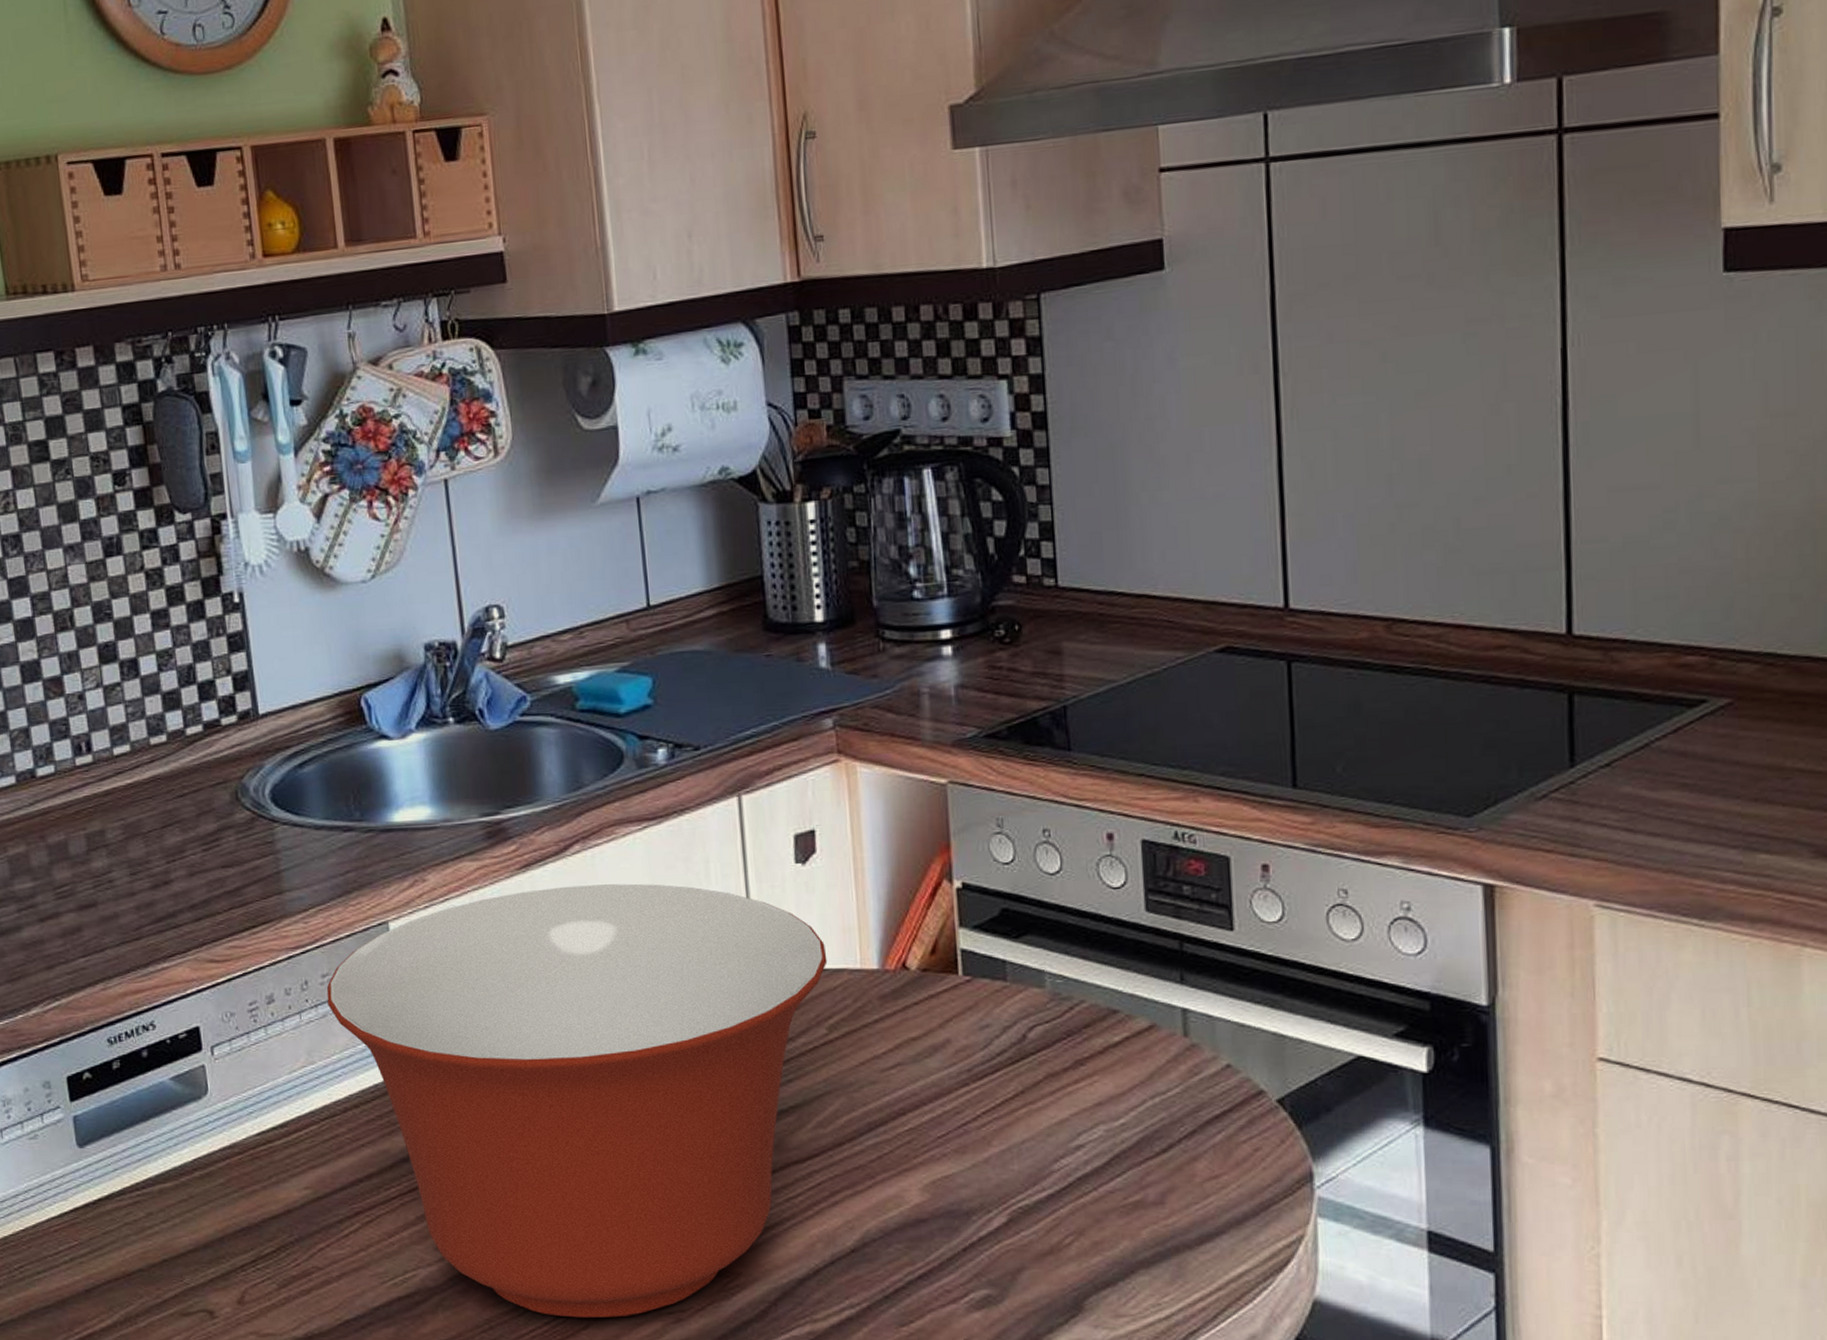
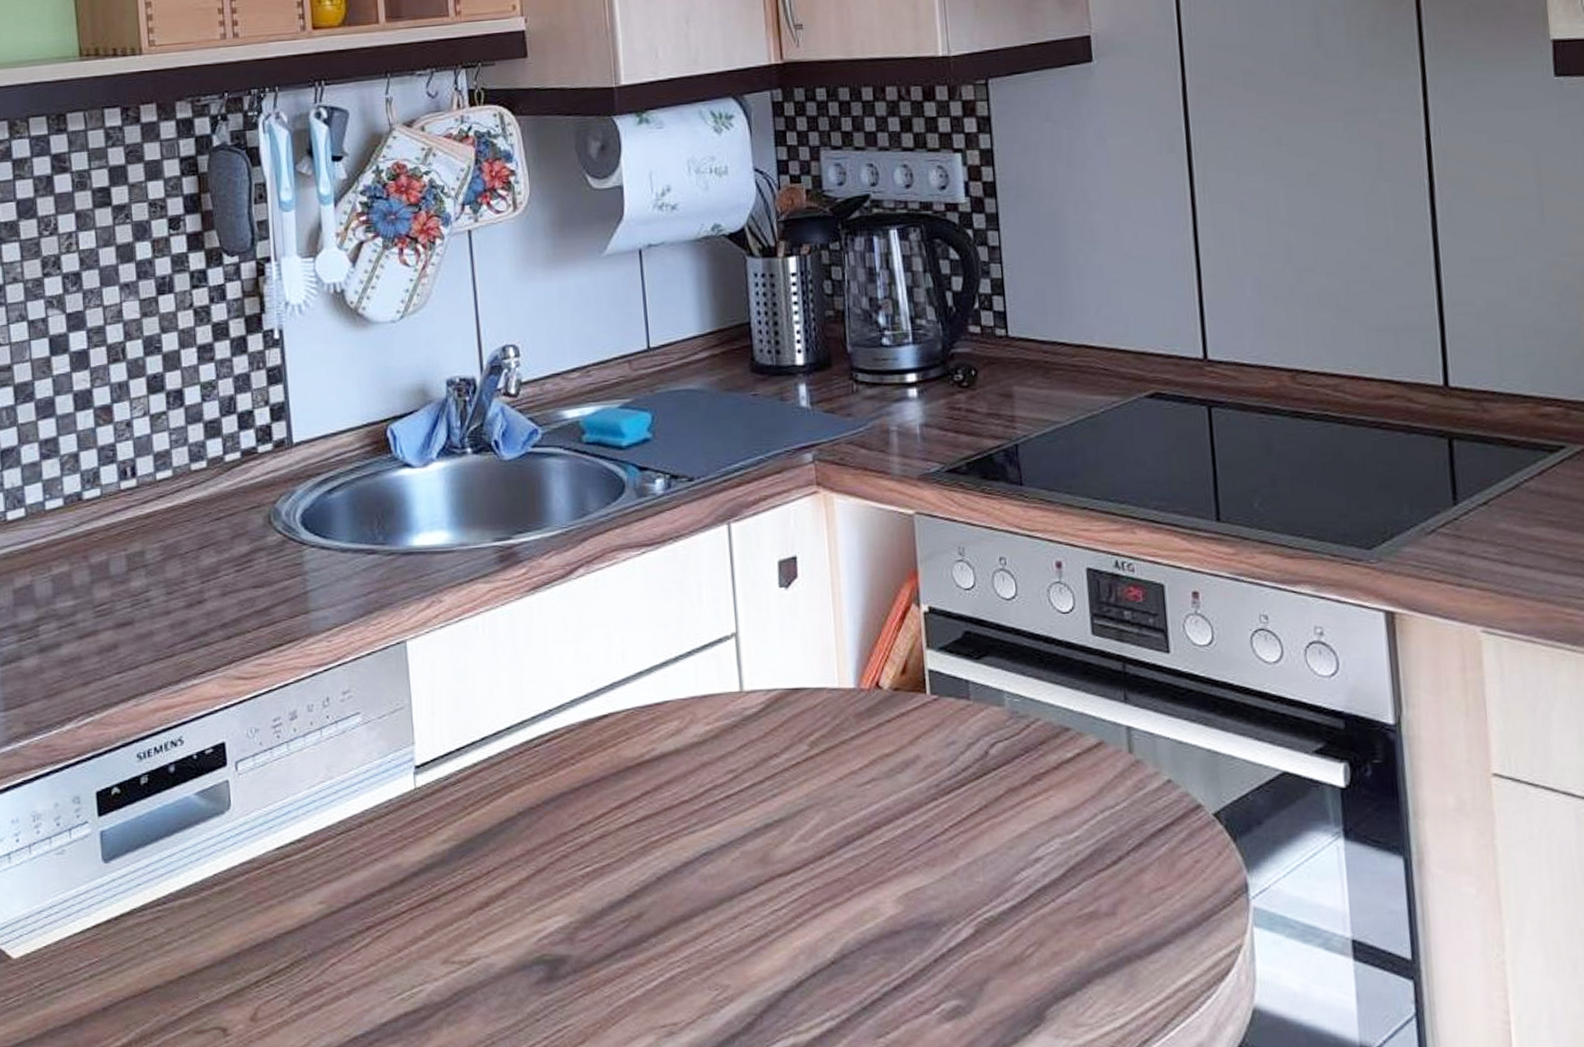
mixing bowl: present [326,883,828,1318] -> none [346,606,809,1032]

